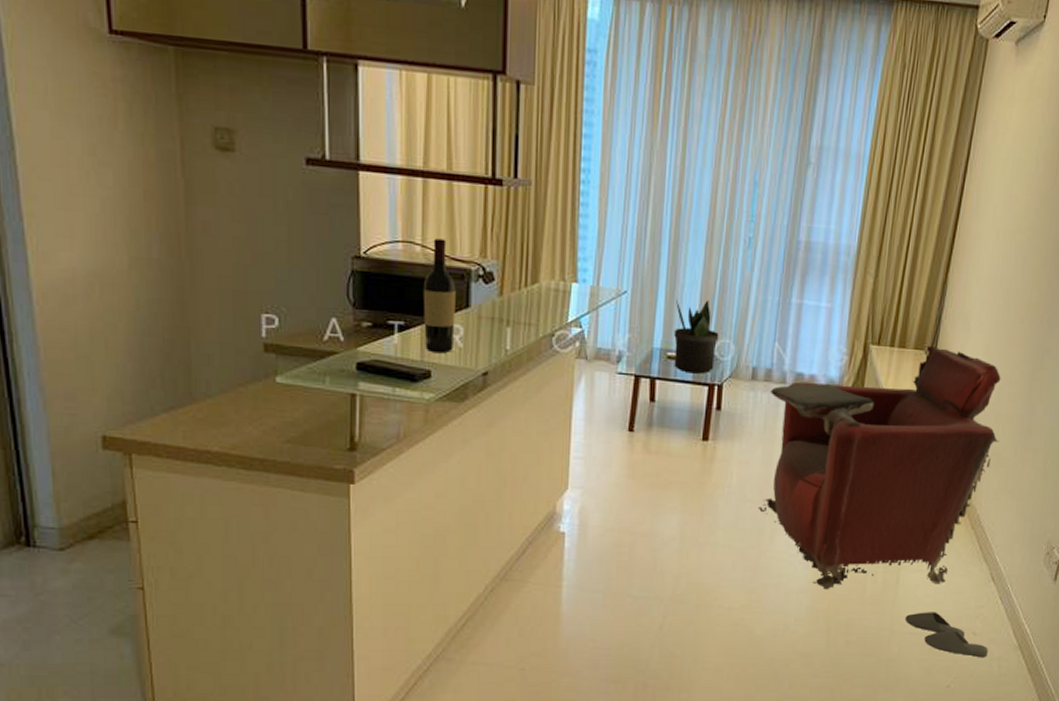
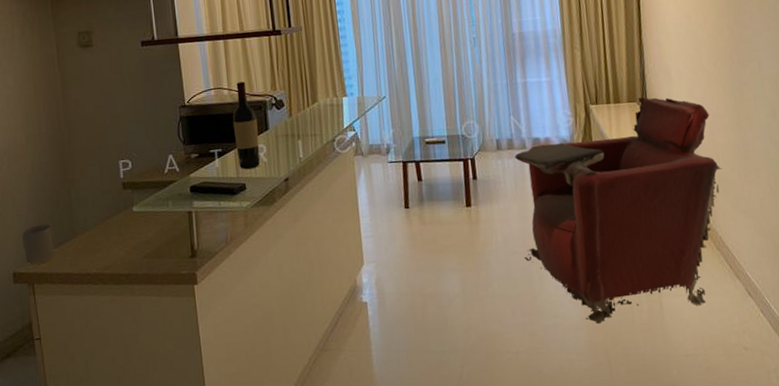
cup: none [117,380,163,430] -> present [22,224,55,265]
planter: present [674,299,719,374] -> none [425,92,465,153]
slippers: present [904,612,988,658] -> none [676,332,764,372]

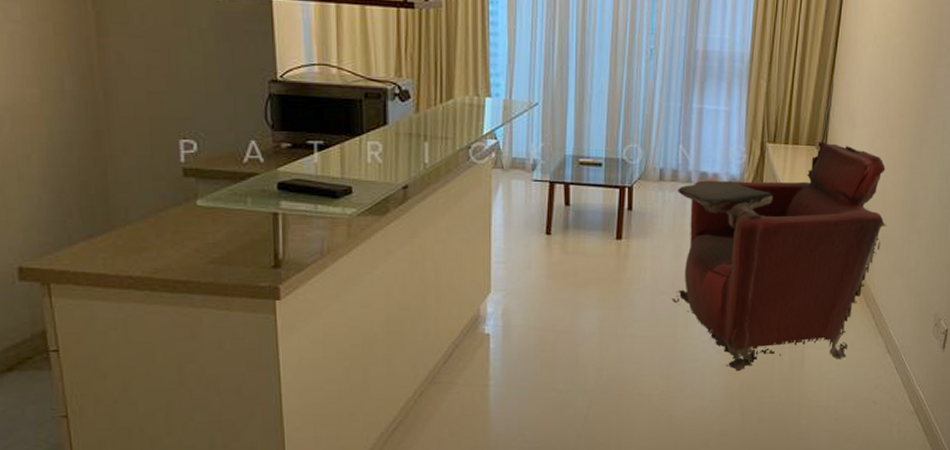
cup: present [22,224,55,265] -> none [32,210,82,260]
wine bottle: present [232,81,261,169] -> none [340,60,374,169]

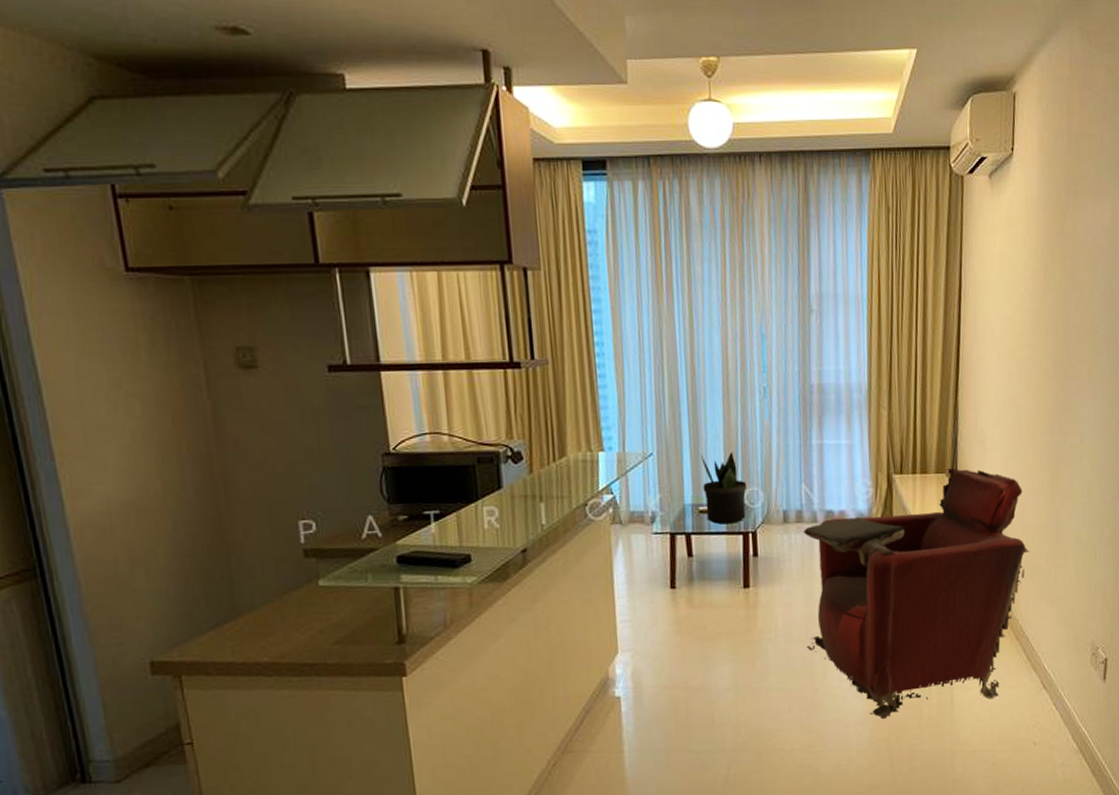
planter: none [585,108,627,177] -> present [701,452,747,525]

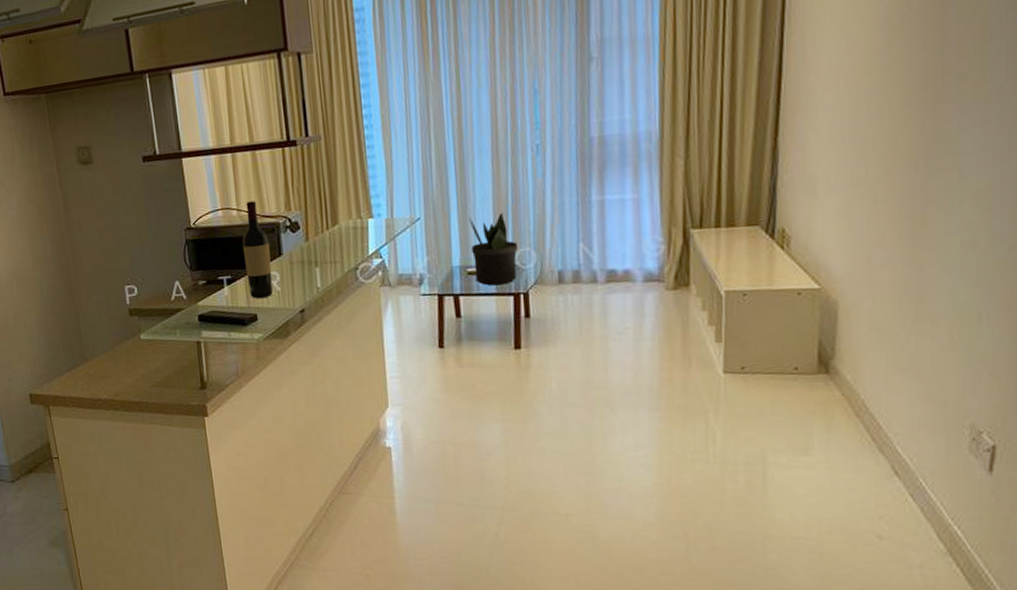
wine bottle: none [454,426,491,536] -> present [242,201,273,298]
armchair: present [803,468,1030,720] -> none [581,219,878,493]

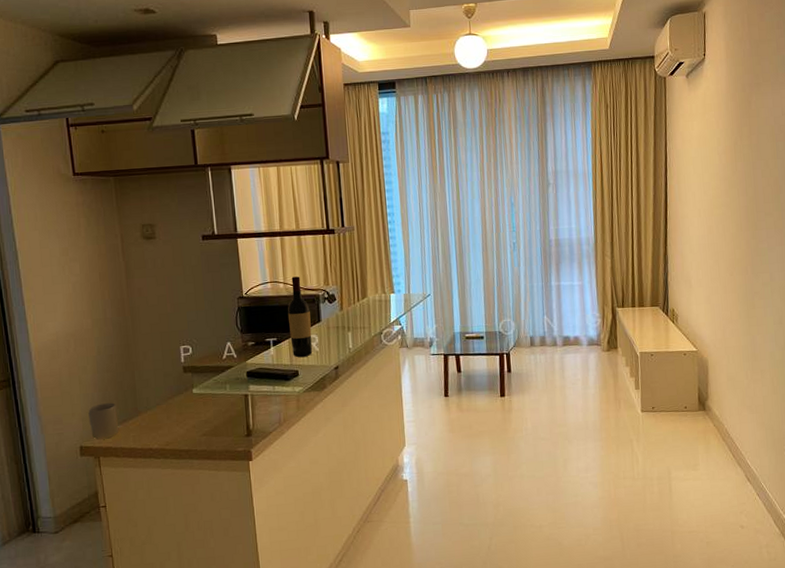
cup: none [35,348,67,388] -> present [88,402,120,440]
planter: present [469,213,518,286] -> none [467,292,502,348]

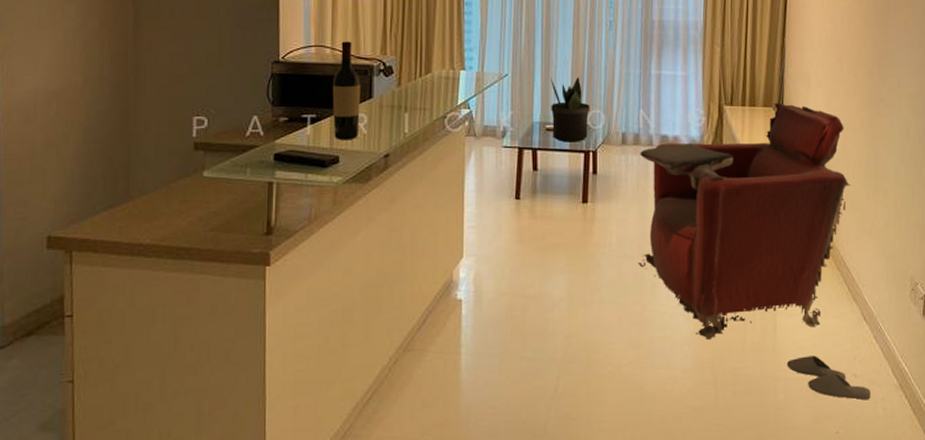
cup: present [88,402,120,440] -> none [64,182,103,229]
planter: none [467,292,502,348] -> present [551,77,590,143]
armchair: none [546,302,732,504] -> present [638,103,851,341]
slippers: none [682,512,756,547] -> present [786,355,871,400]

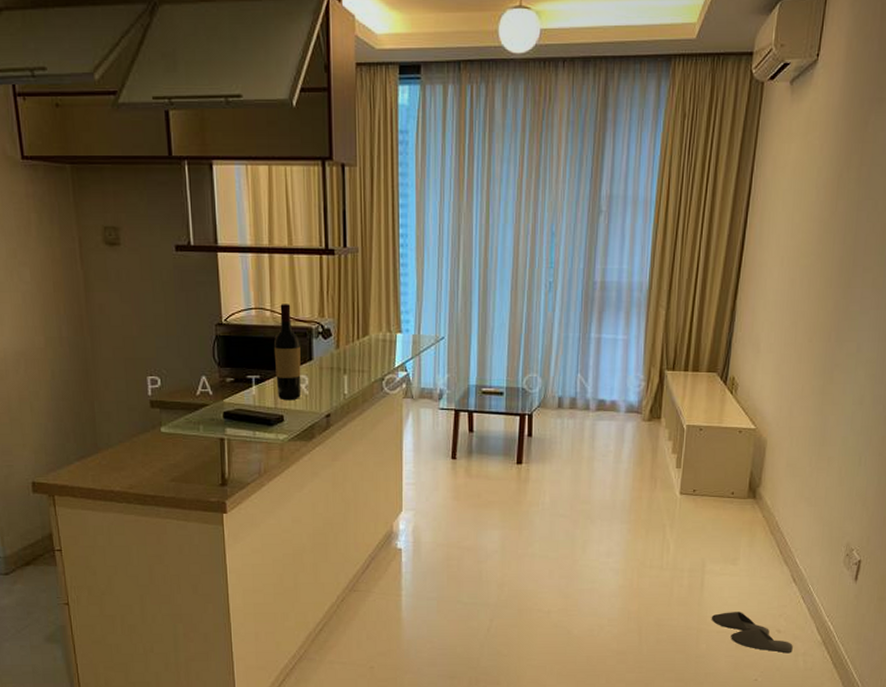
planter: present [551,77,590,143] -> none [487,340,527,406]
armchair: present [638,103,851,341] -> none [570,368,794,594]

